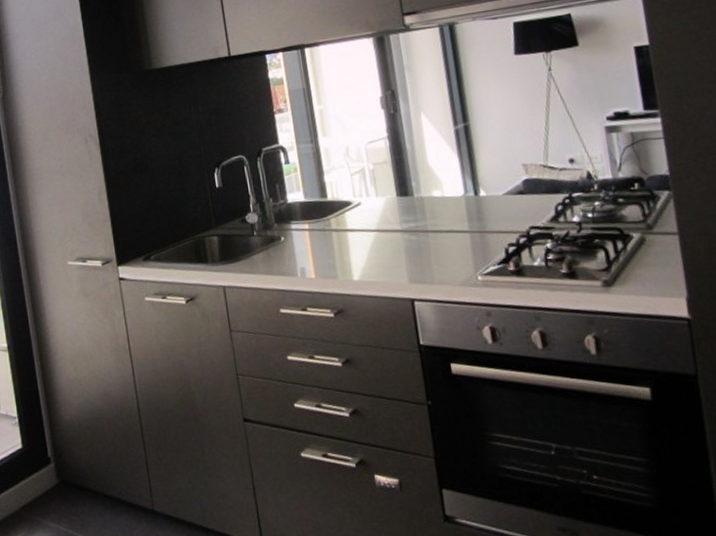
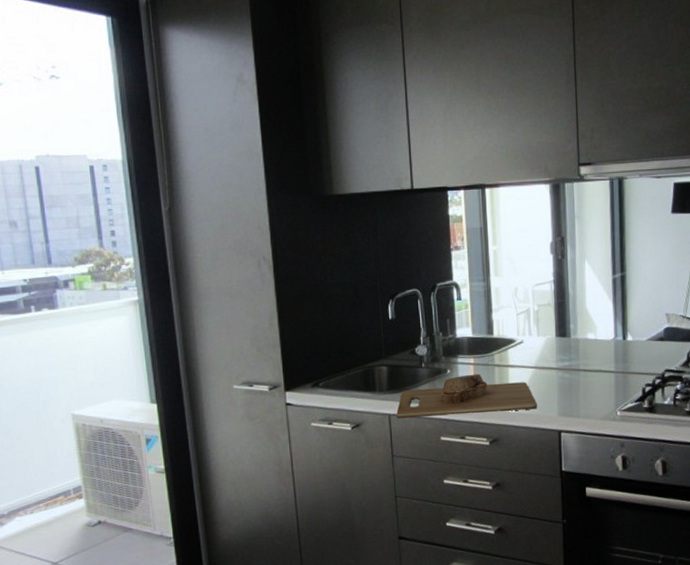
cutting board: none [231,240,384,291] -> present [396,374,537,419]

